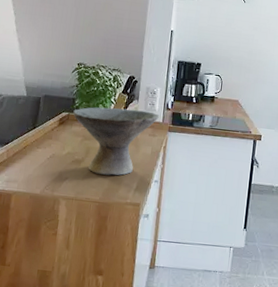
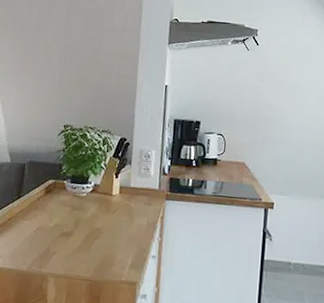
bowl: present [73,107,159,176] -> none [60,173,155,250]

